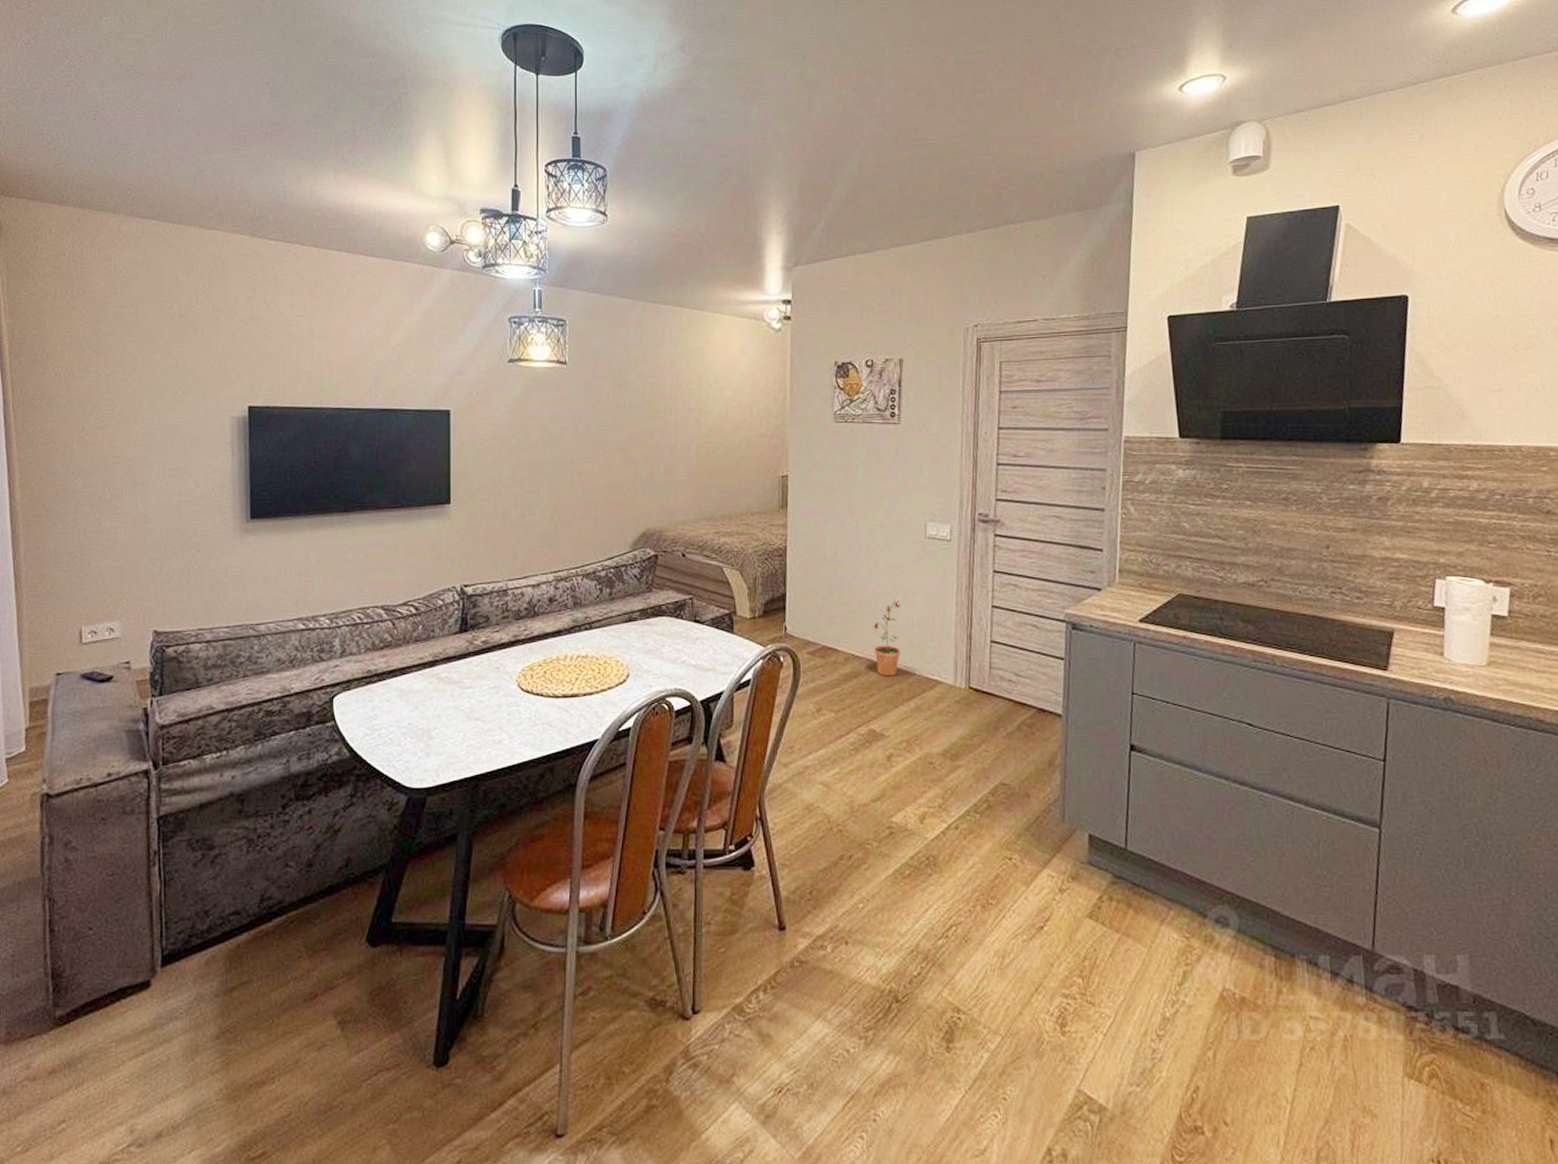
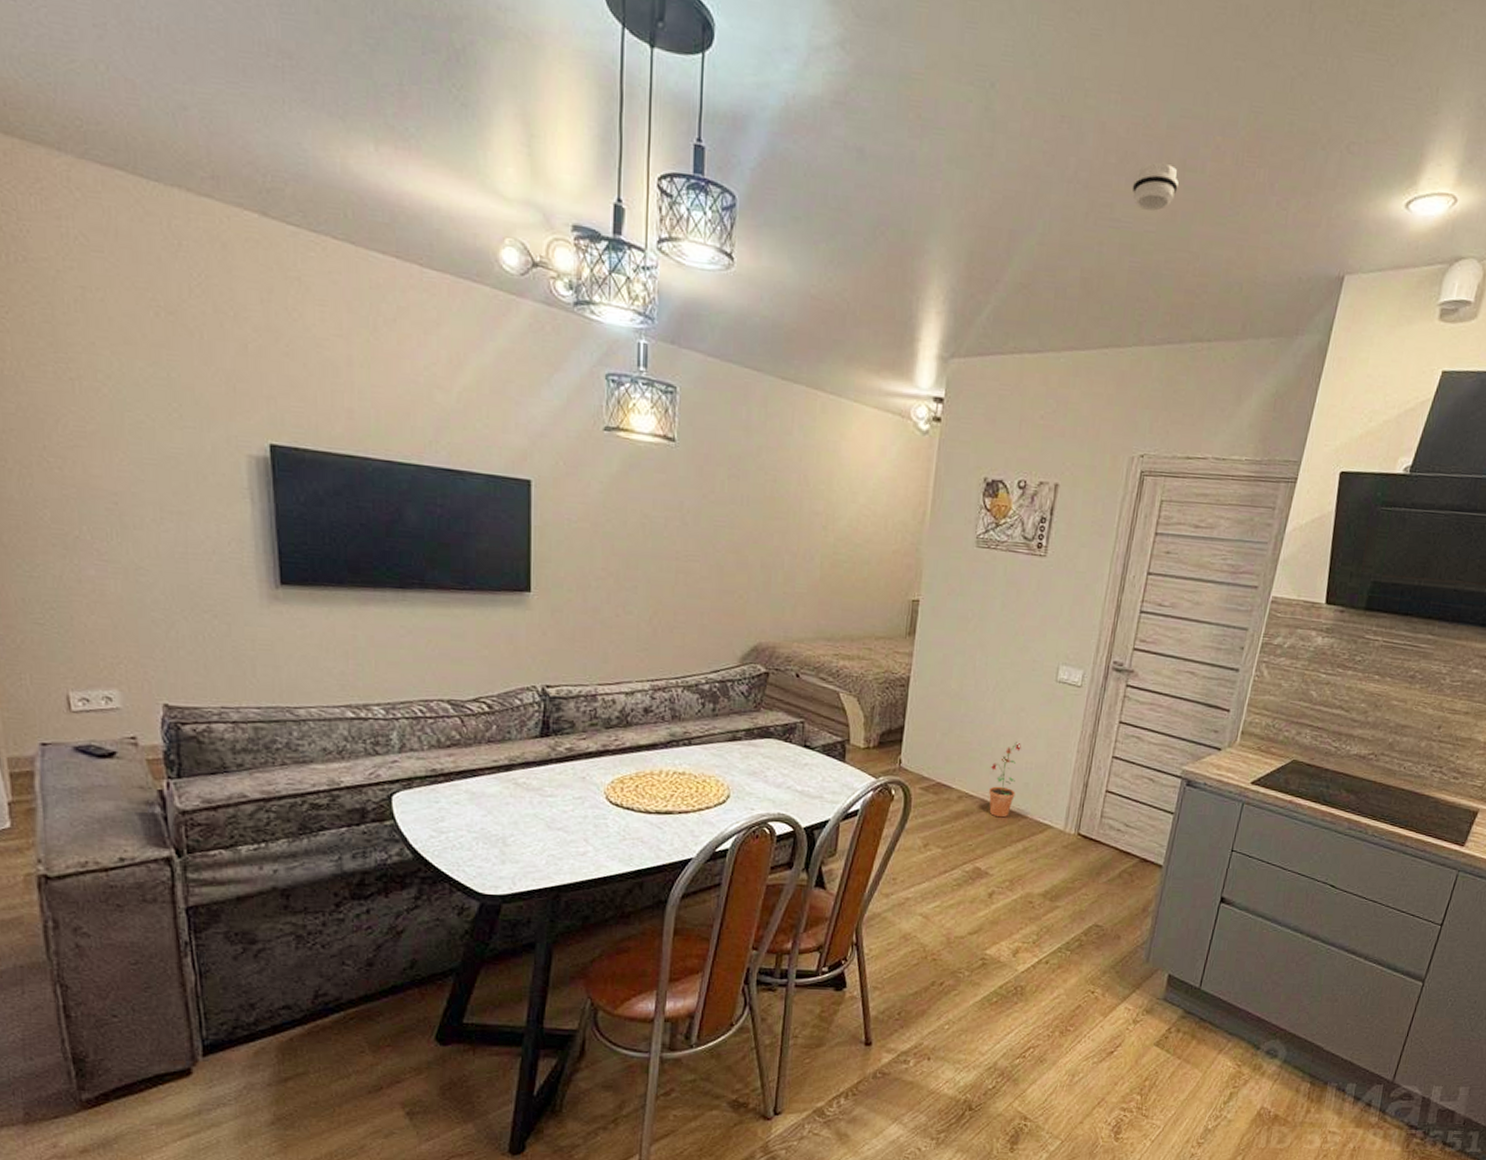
smoke detector: none [931,91,972,128] -> present [1131,163,1179,211]

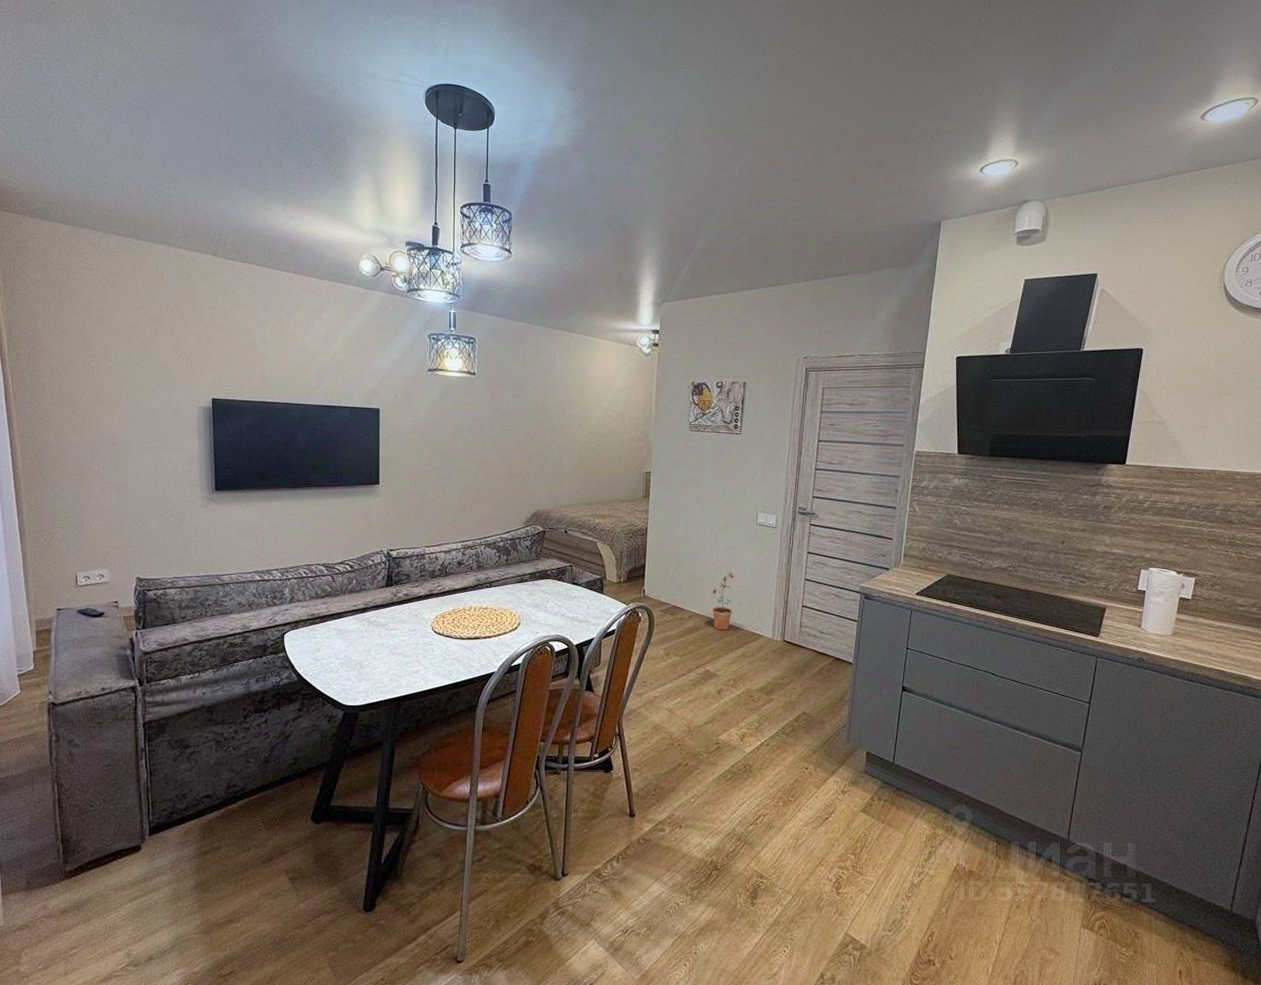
smoke detector: present [1131,163,1179,211] -> none [780,162,813,193]

